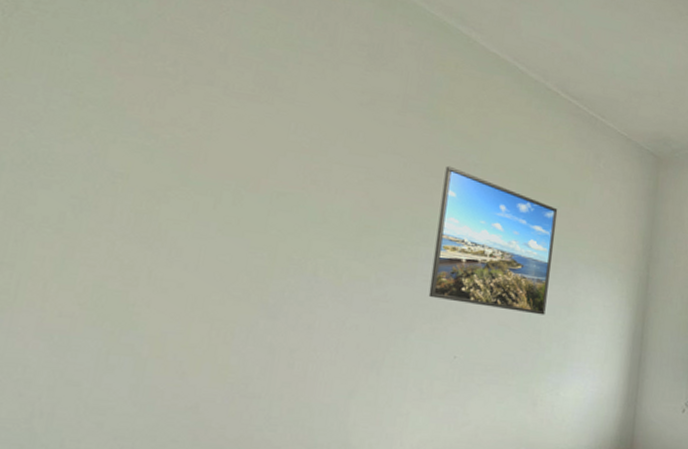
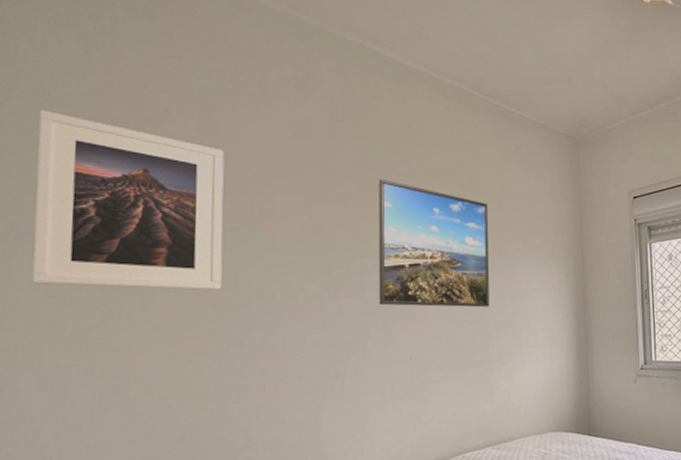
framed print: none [44,31,282,257] -> present [32,110,224,291]

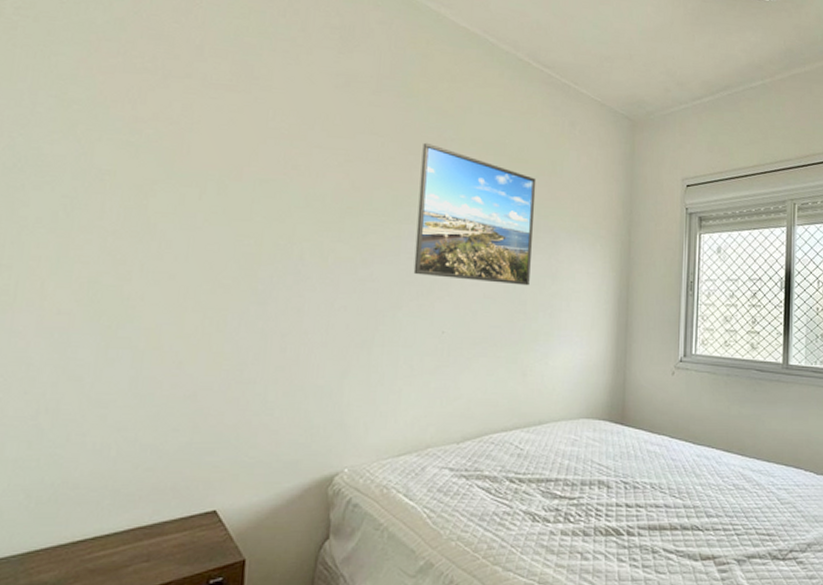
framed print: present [32,110,224,291] -> none [37,34,259,244]

